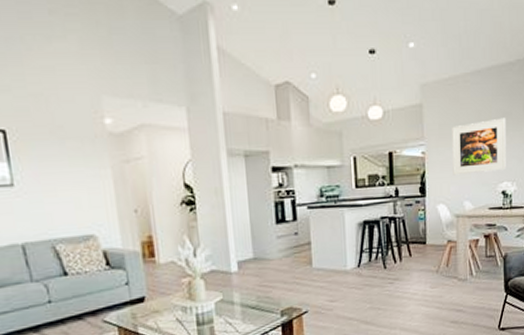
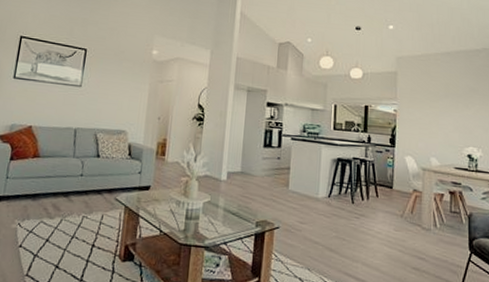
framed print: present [452,117,506,176] -> none [421,92,473,137]

